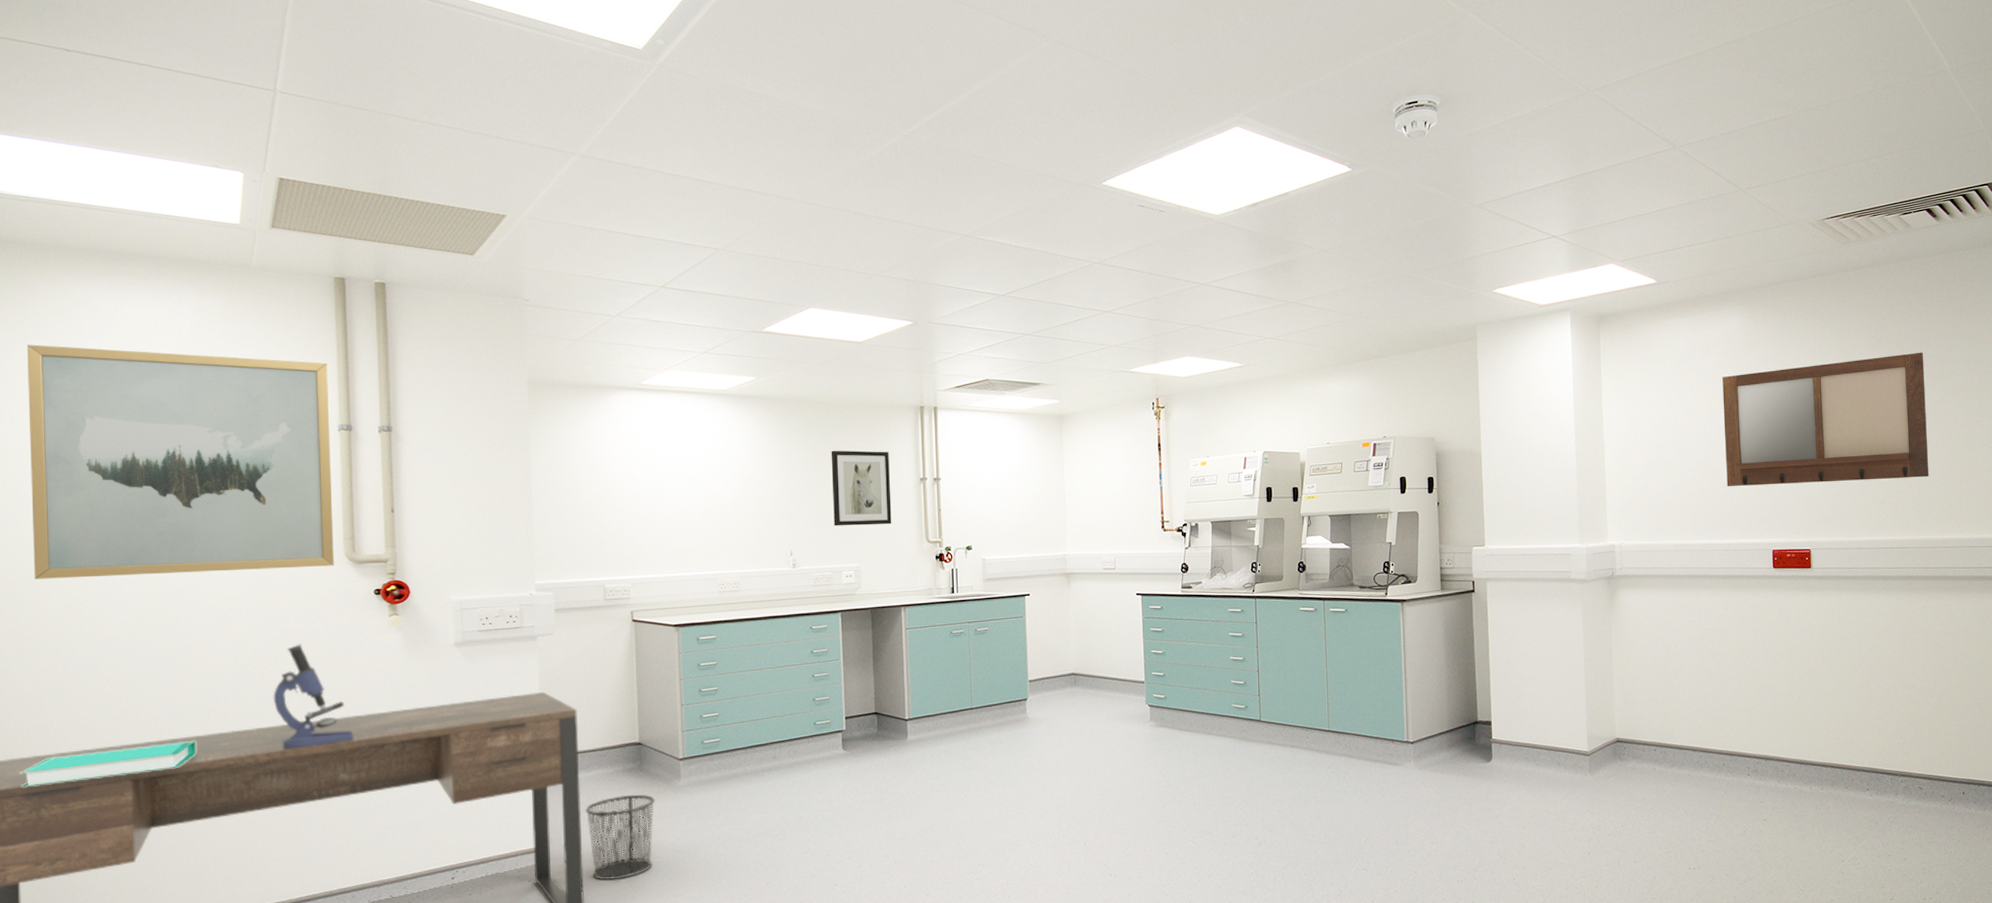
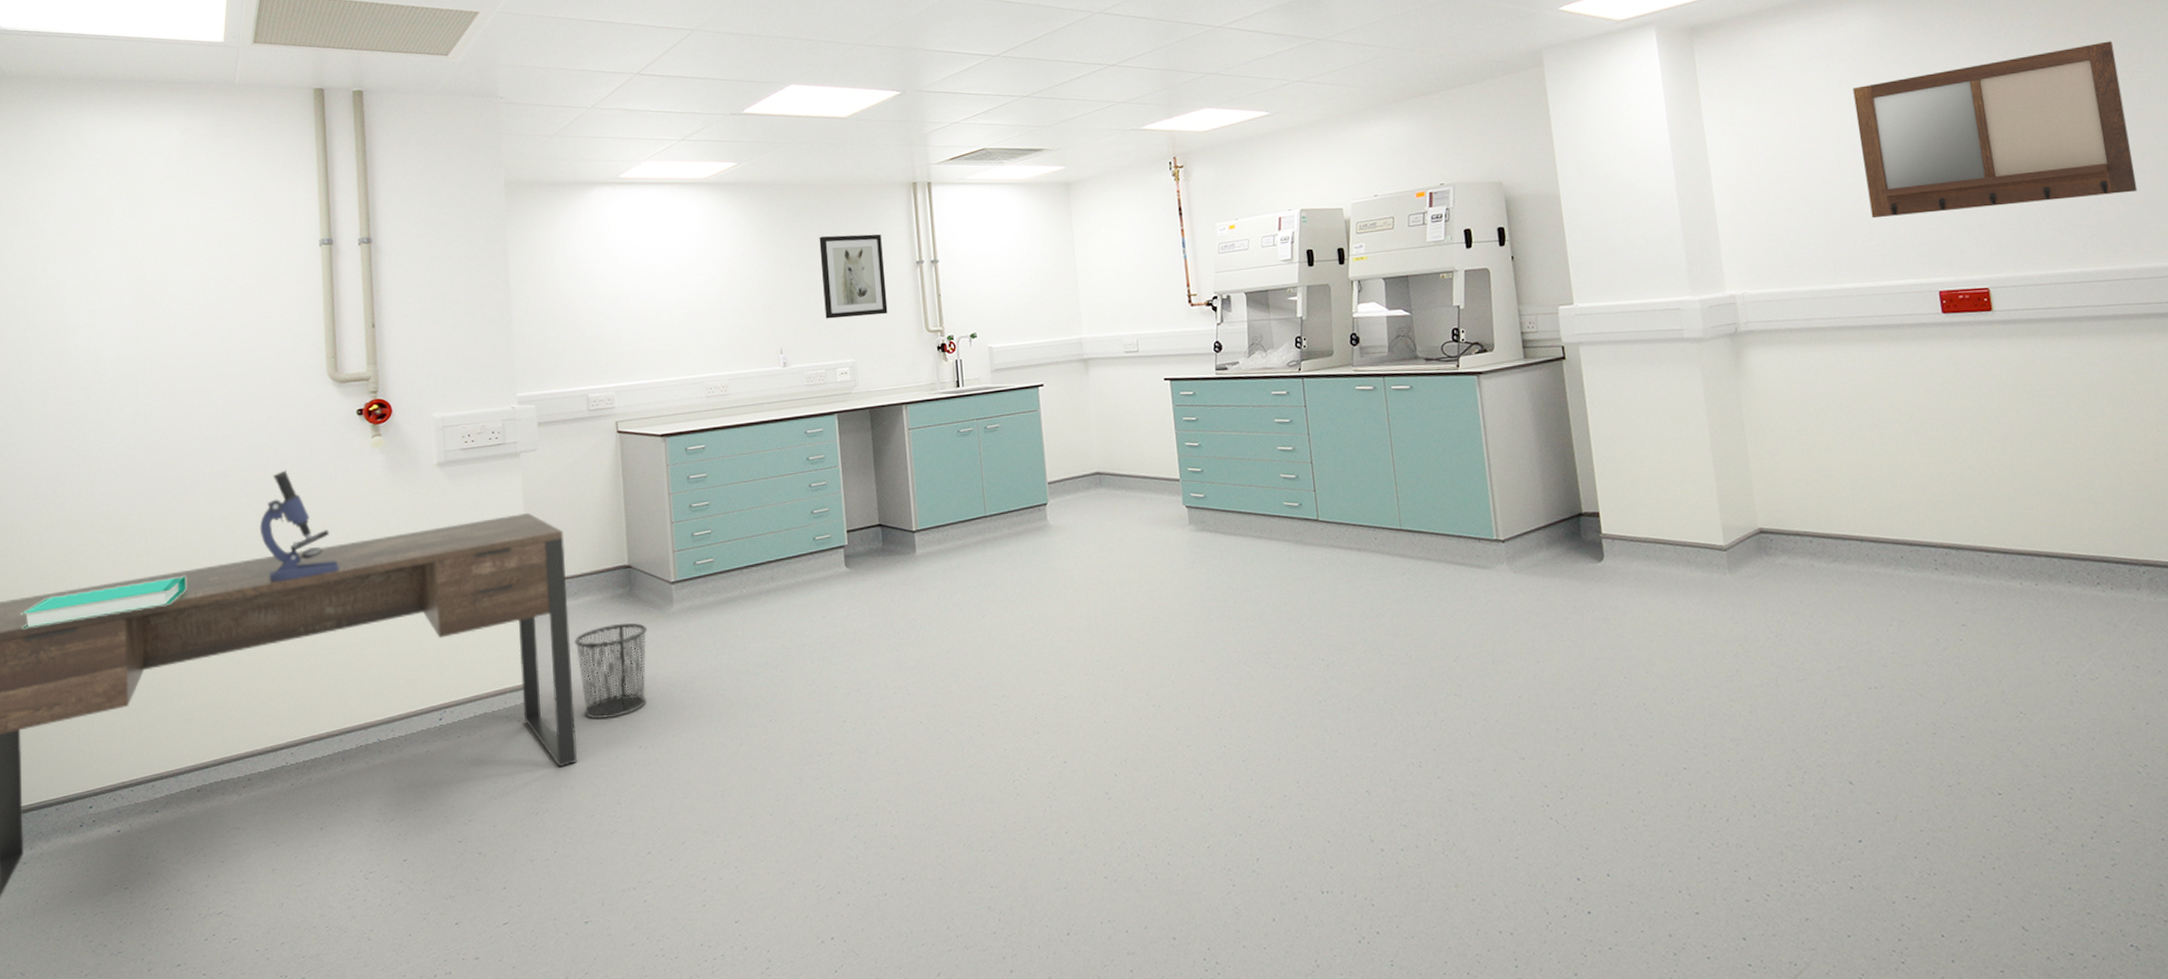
wall art: present [26,344,334,579] -> none [28,176,317,414]

